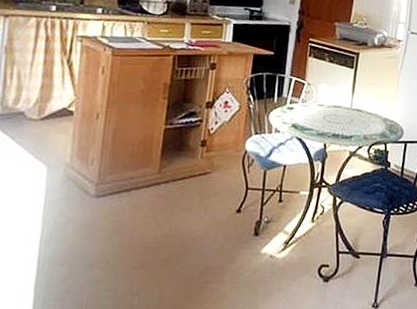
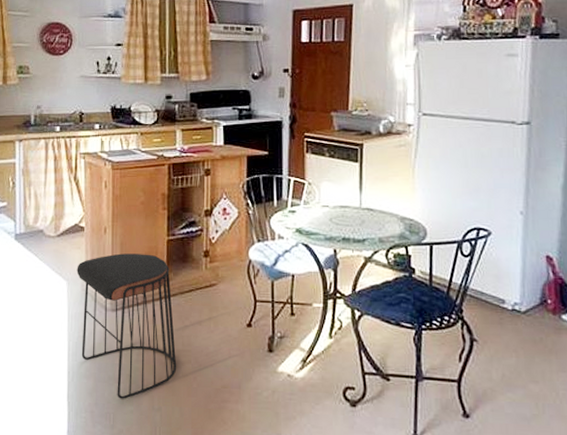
stool: none [56,140,164,285] -> present [76,253,177,399]

